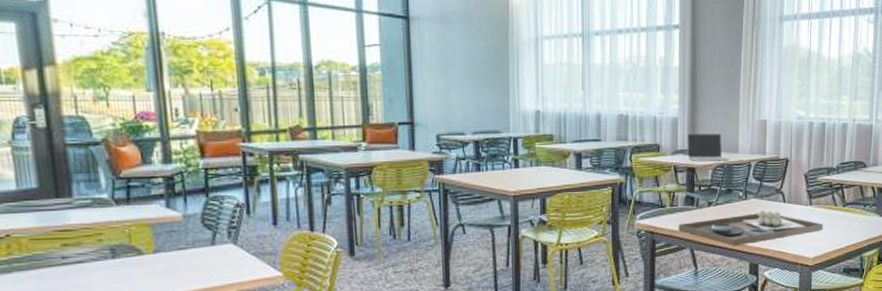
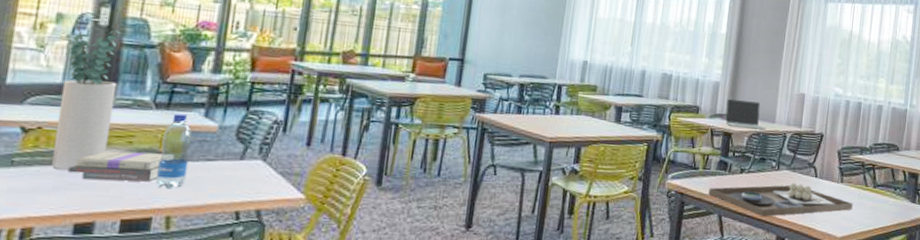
vase: none [14,123,80,275] -> present [50,23,120,171]
books: none [47,248,136,281] -> present [68,150,164,182]
bottle: none [130,206,164,281] -> present [156,113,193,189]

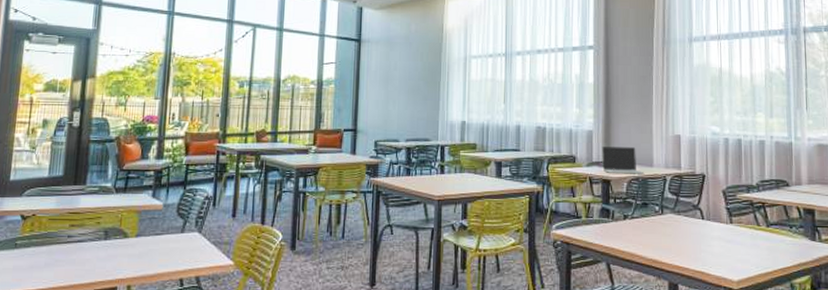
vase: present [50,23,120,171] -> none [42,123,87,250]
books: present [68,150,164,182] -> none [55,231,123,257]
bottle: present [156,113,193,189] -> none [119,195,144,262]
platter: present [708,182,853,217] -> none [594,226,747,262]

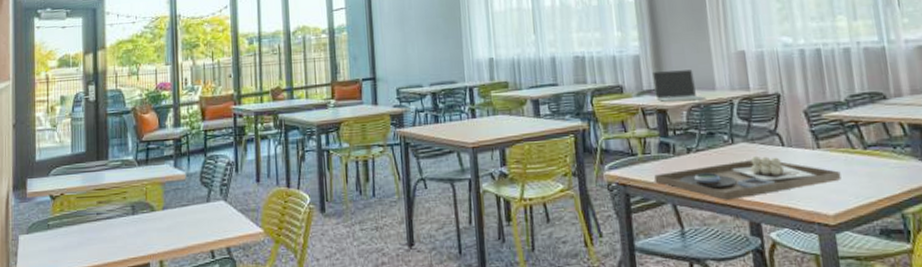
platter: none [594,226,747,262] -> present [654,155,842,200]

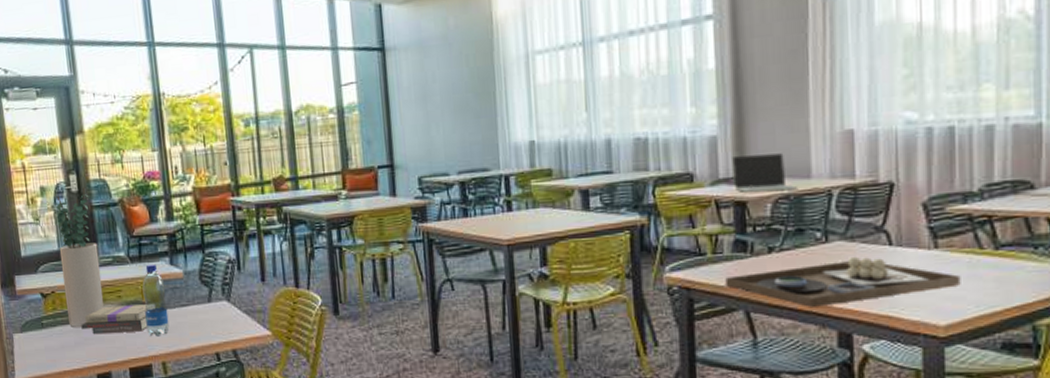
vase: none [72,97,110,229] -> present [56,187,105,329]
books: none [86,205,150,235] -> present [81,304,148,335]
bottle: none [147,166,169,236] -> present [142,264,170,337]

